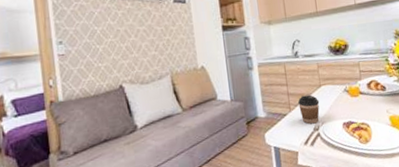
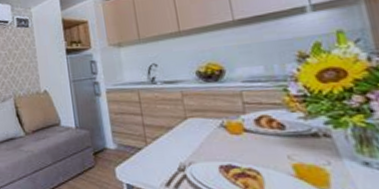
coffee cup: present [298,95,320,124] -> none [156,128,186,163]

